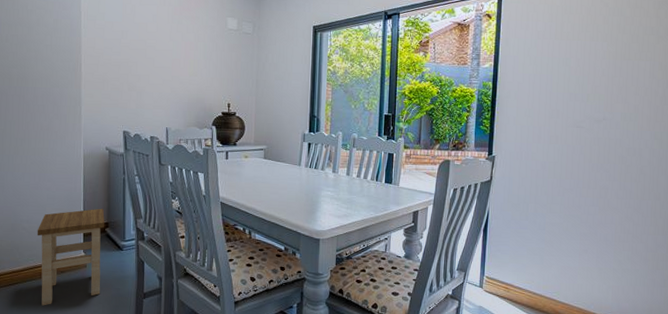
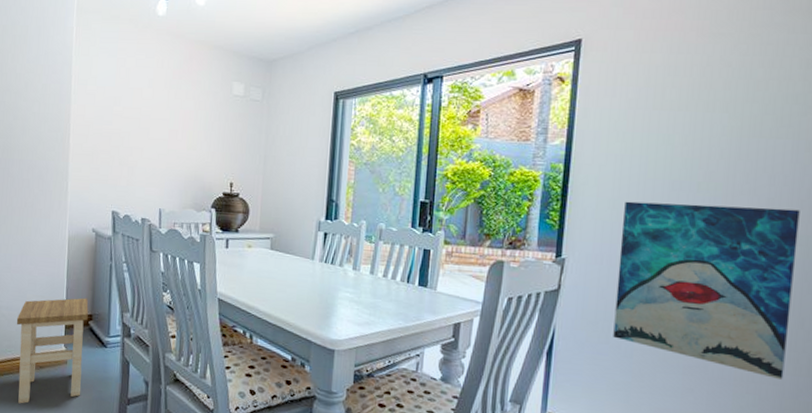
wall art: none [531,110,656,239] -> present [613,201,800,381]

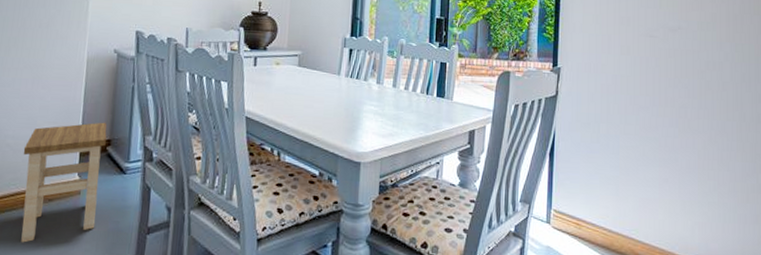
wall art: present [613,201,800,381] -> none [603,16,735,167]

